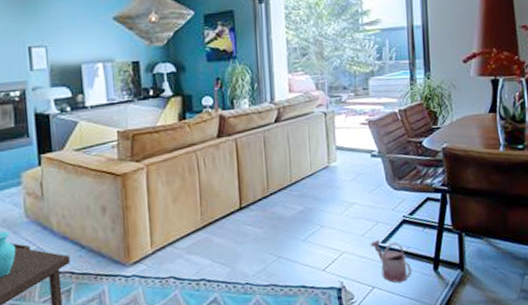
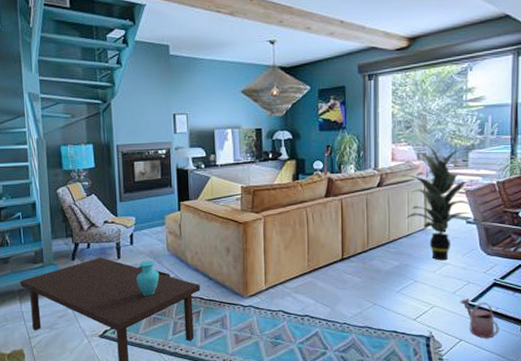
indoor plant: none [297,71,374,201] -> present [398,142,473,261]

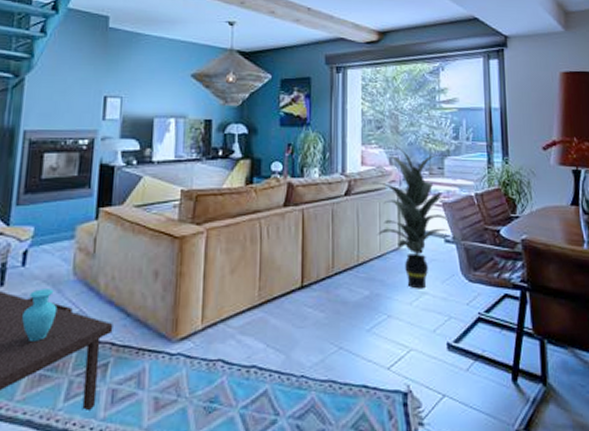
watering can: present [460,299,500,339] -> none [441,339,488,393]

